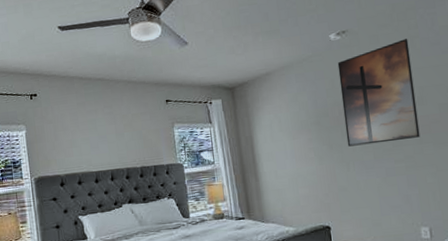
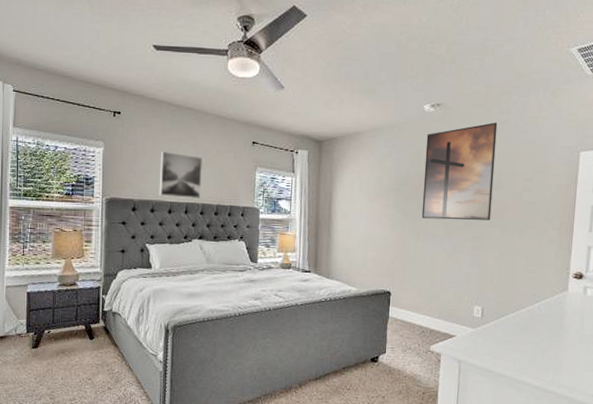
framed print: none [80,123,124,168] -> present [159,152,203,199]

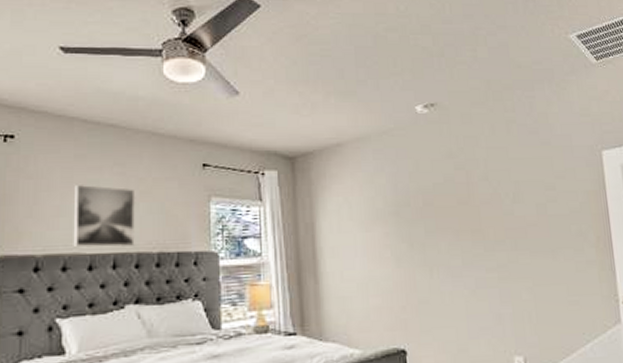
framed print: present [421,122,498,221] -> none [423,122,516,247]

